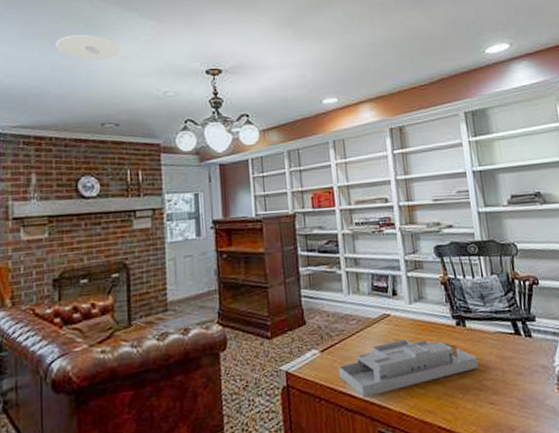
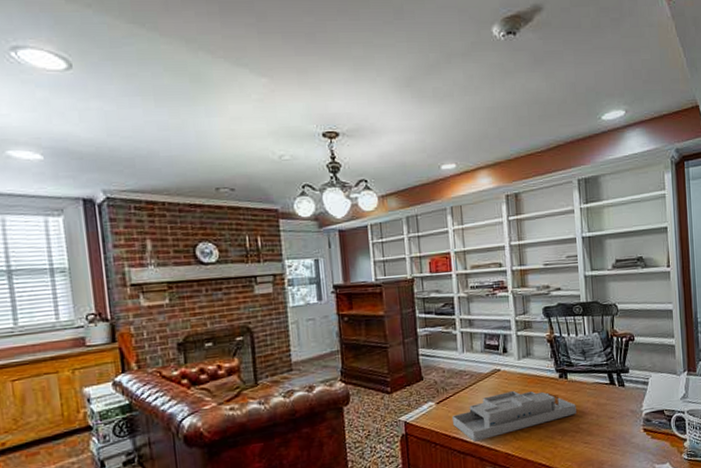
recessed light: present [55,35,121,60] -> none [160,92,232,120]

